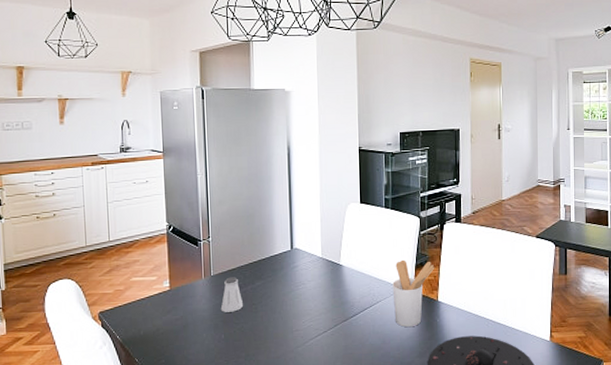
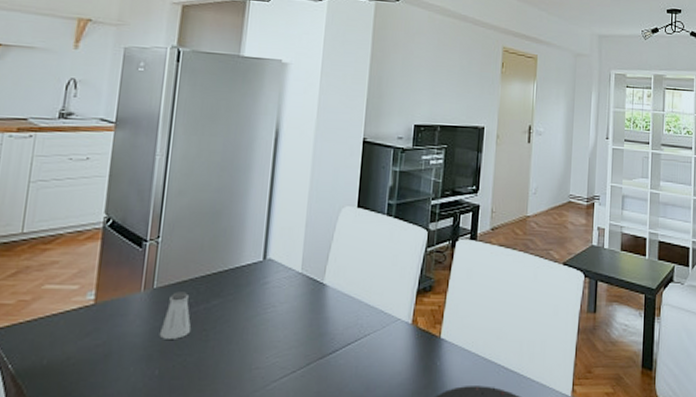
utensil holder: present [392,259,435,328] -> none [384,282,441,371]

